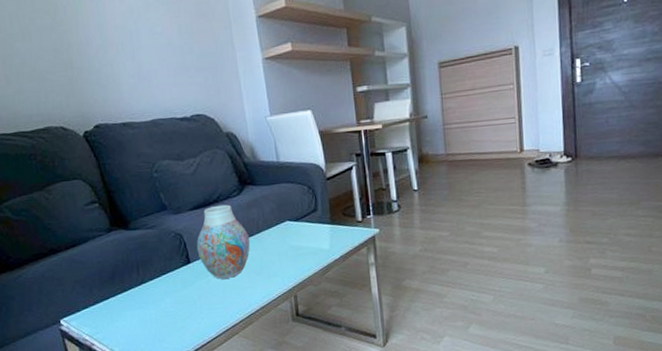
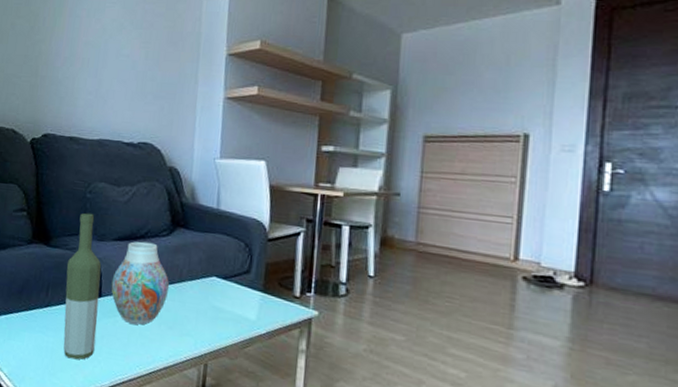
bottle: none [150,190,196,323] -> present [63,212,102,360]

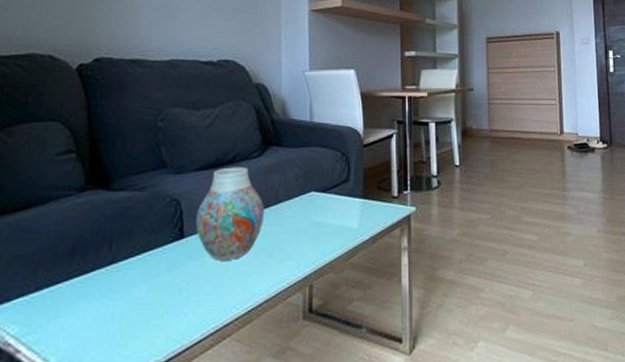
bottle: present [63,212,102,360] -> none [135,144,182,321]

